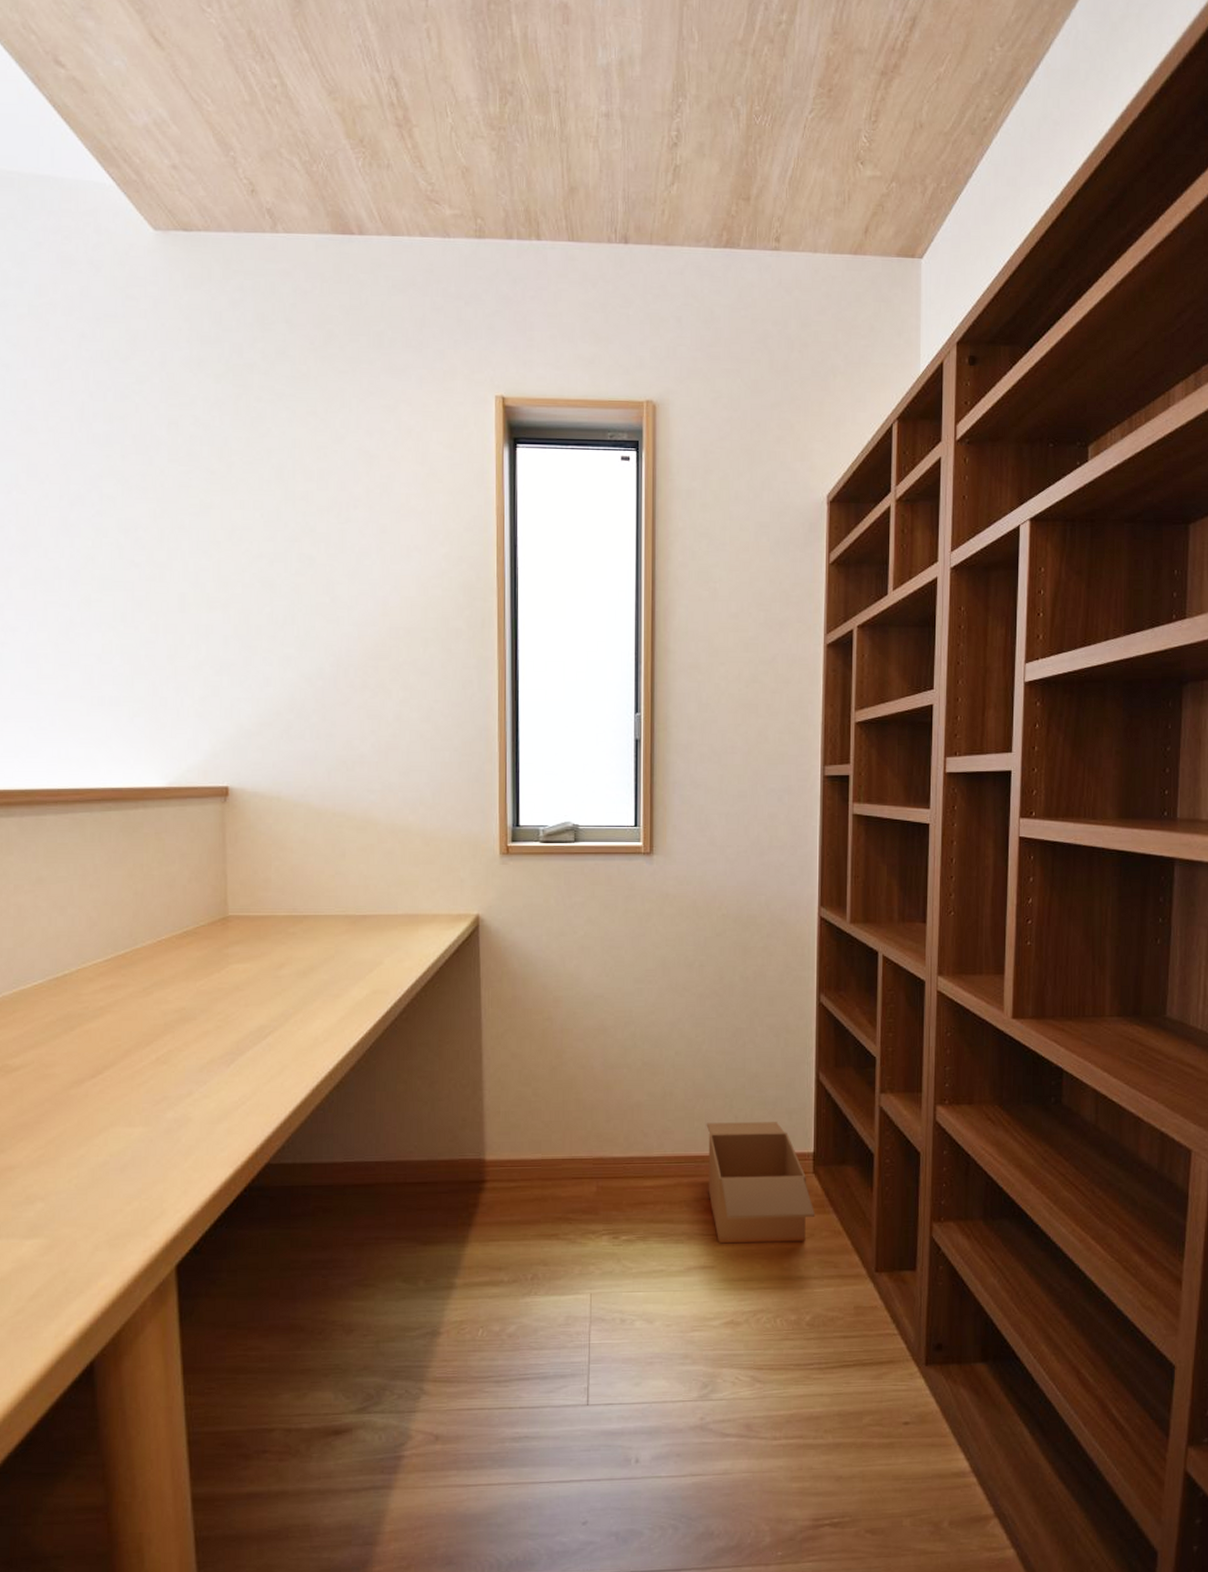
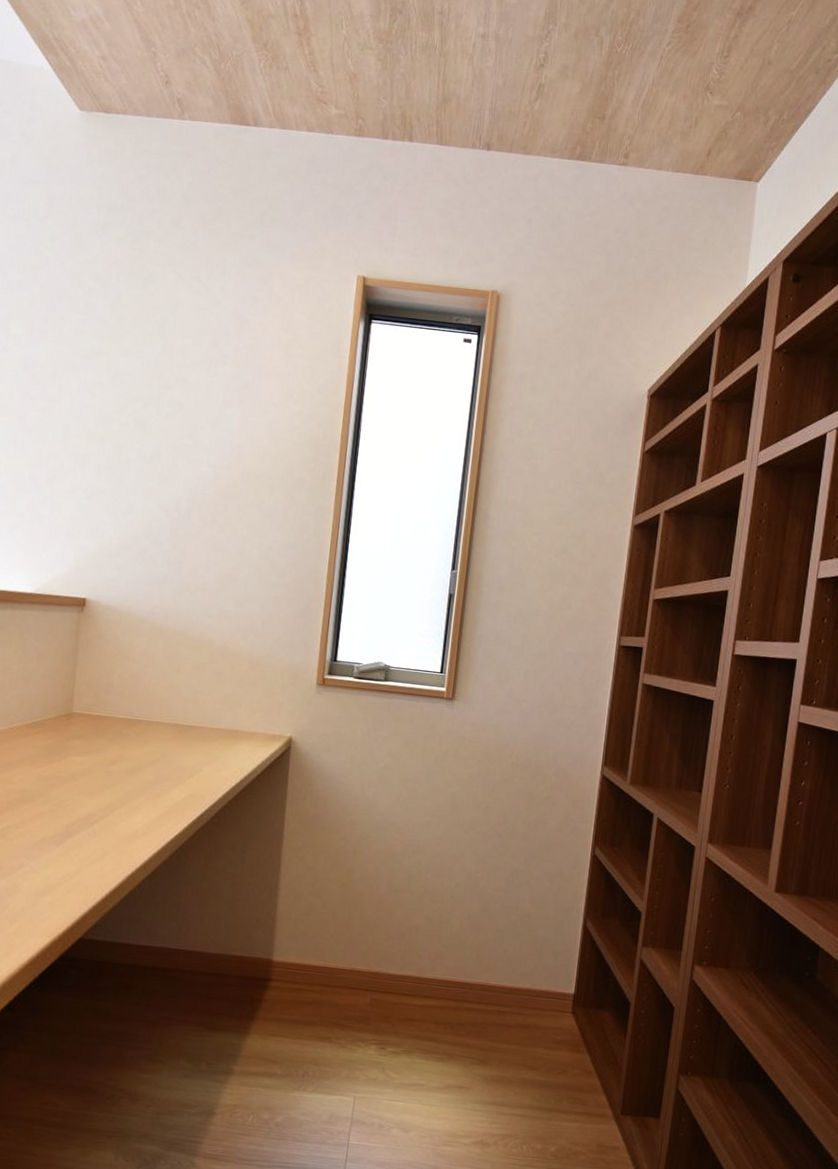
cardboard box: present [706,1122,816,1244] -> none [472,953,570,1076]

